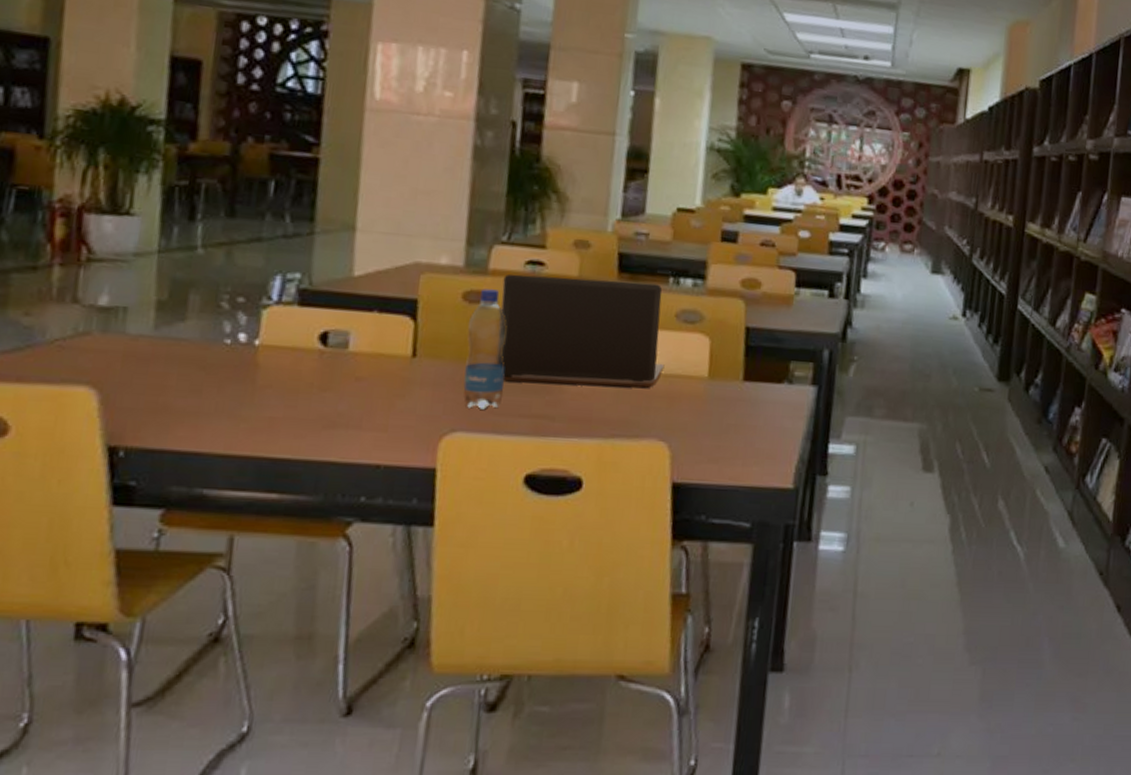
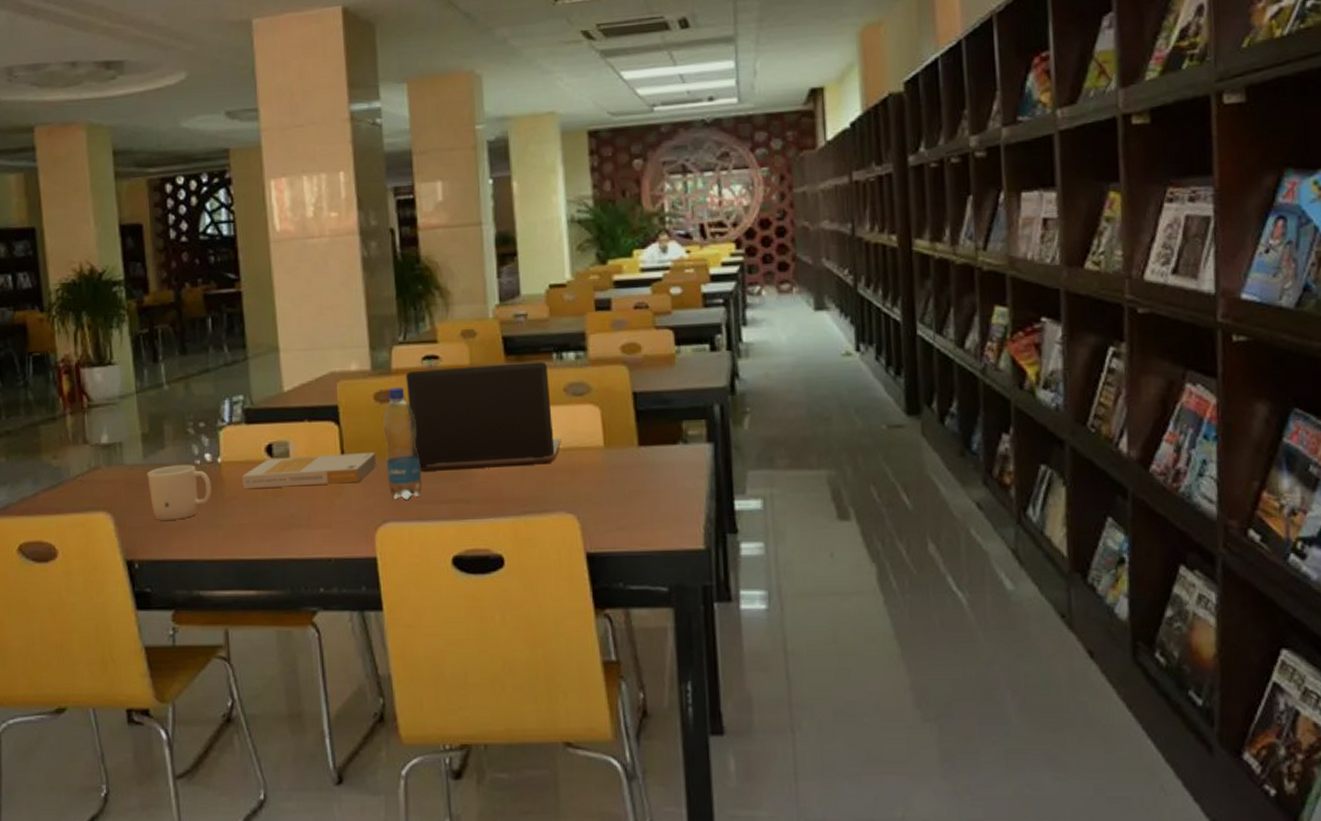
mug: none [154,341,242,405] -> present [147,465,212,520]
book: none [281,348,454,386] -> present [241,453,377,490]

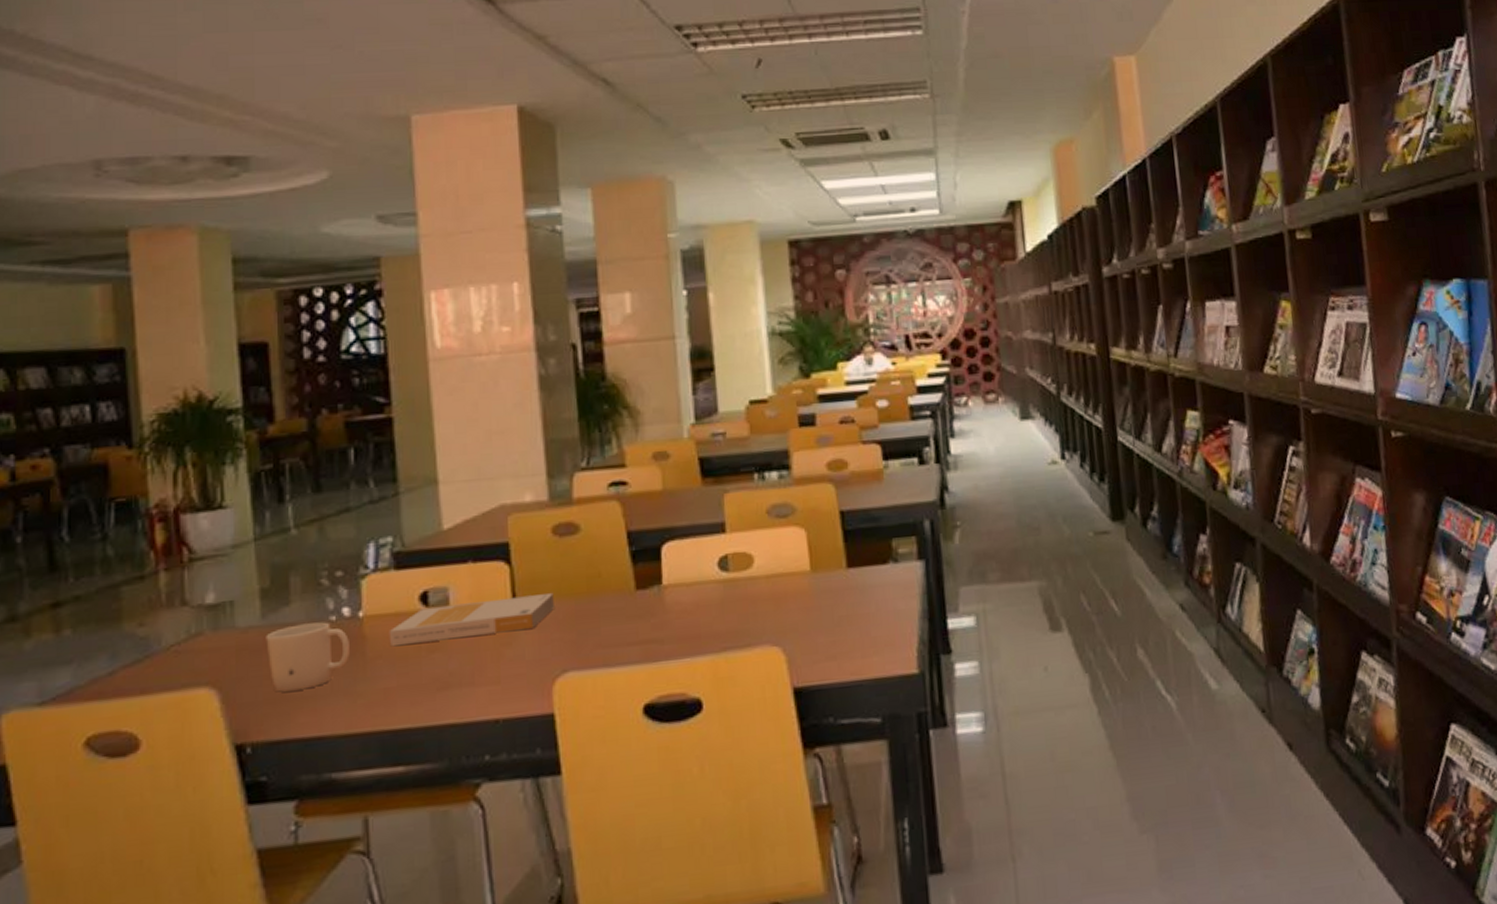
bottle: present [382,387,423,500] -> none [561,518,609,646]
laptop computer: present [405,362,562,471] -> none [589,483,765,611]

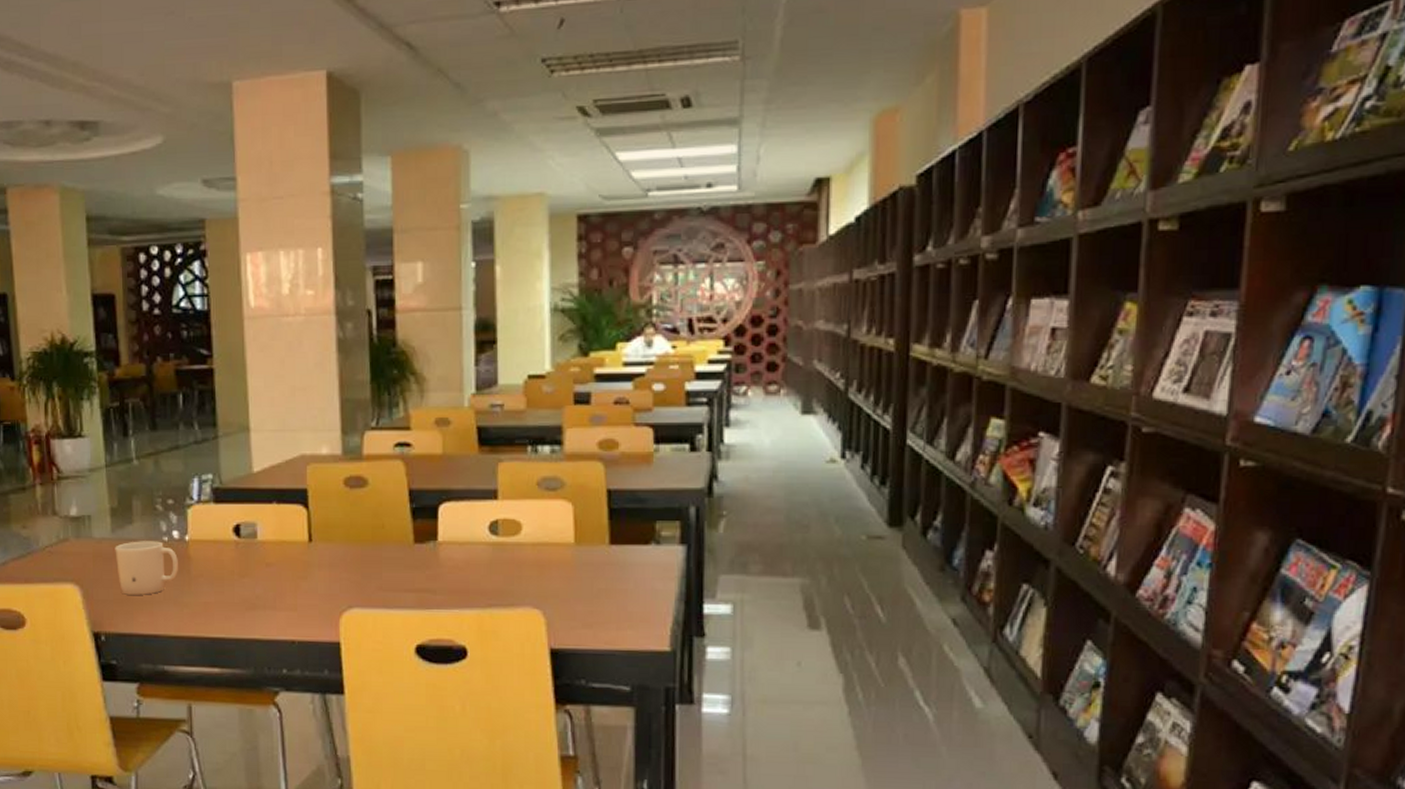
book: present [389,593,556,647] -> none [208,537,345,569]

